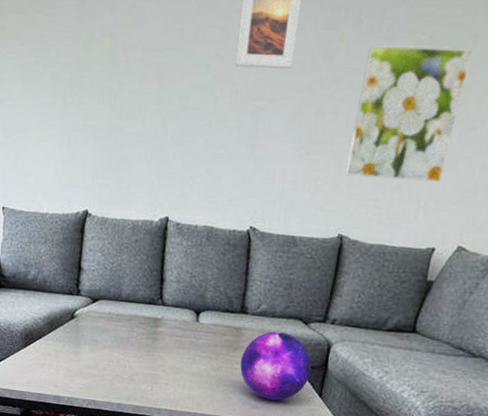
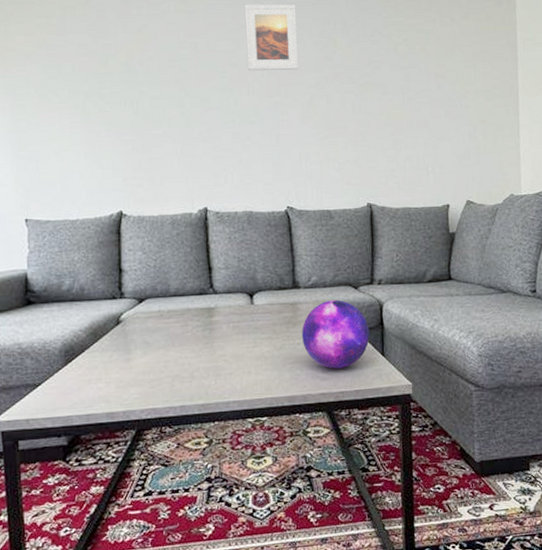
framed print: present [345,45,474,182] -> none [359,47,440,153]

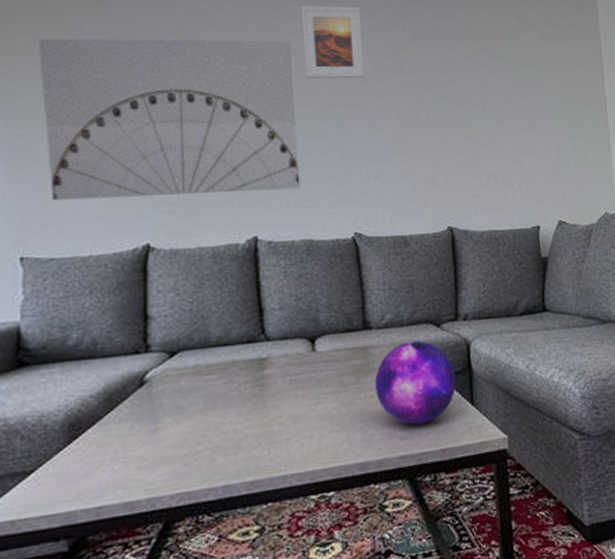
wall art: none [32,37,243,174] -> present [38,38,301,201]

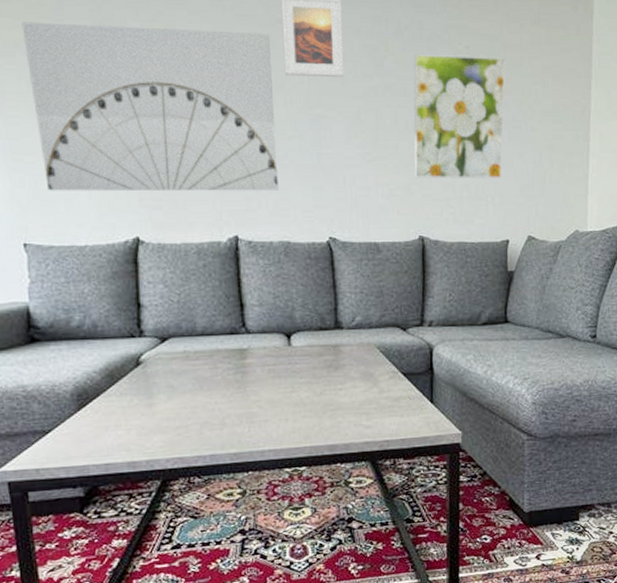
decorative orb: present [375,340,456,425] -> none [344,342,418,416]
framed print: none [432,54,526,170] -> present [414,54,506,179]

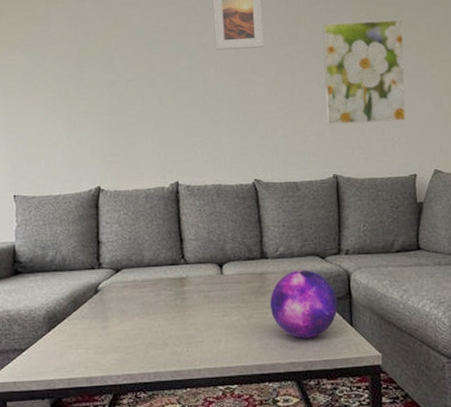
wall art: present [21,22,279,191] -> none [20,19,212,154]
decorative orb: none [344,342,418,416] -> present [270,269,338,339]

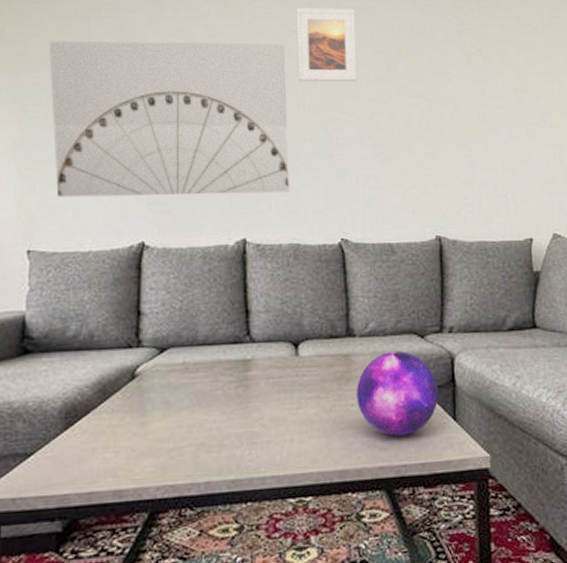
wall art: none [20,19,212,154] -> present [48,41,290,198]
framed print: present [322,19,406,125] -> none [426,58,521,177]

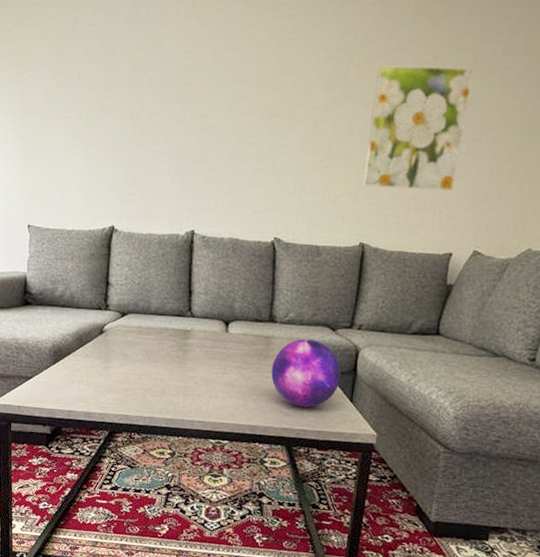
wall art: present [48,41,290,198] -> none [44,42,243,192]
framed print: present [296,8,358,82] -> none [252,9,314,87]
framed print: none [426,58,521,177] -> present [363,65,475,191]

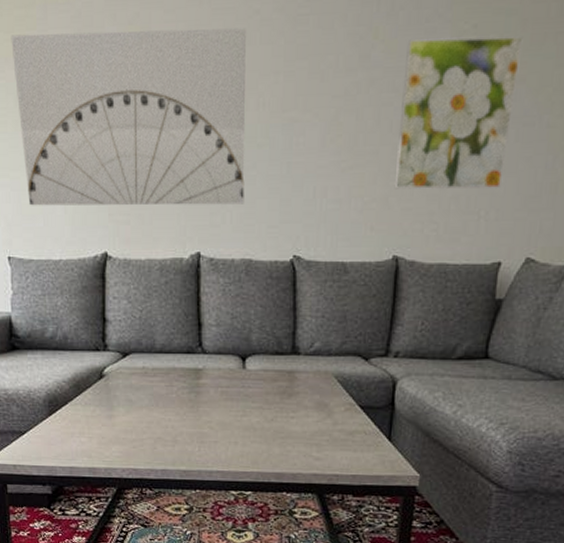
wall art: none [44,42,243,192] -> present [10,28,246,206]
decorative orb: present [271,338,341,408] -> none [297,371,377,449]

